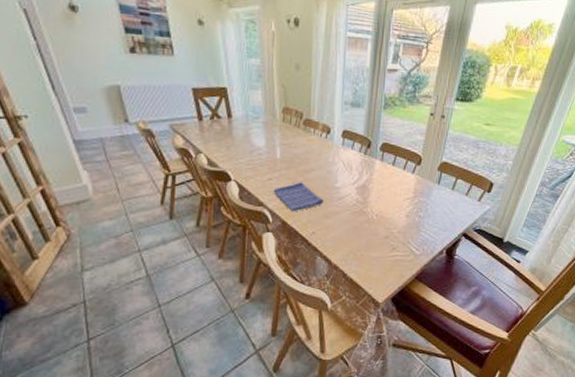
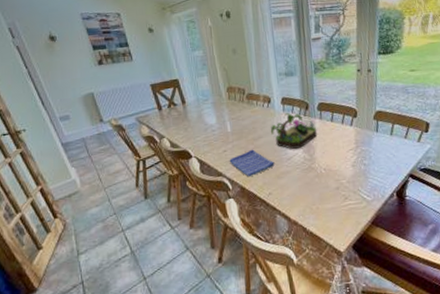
plant: none [324,147,376,189] -> present [270,112,318,149]

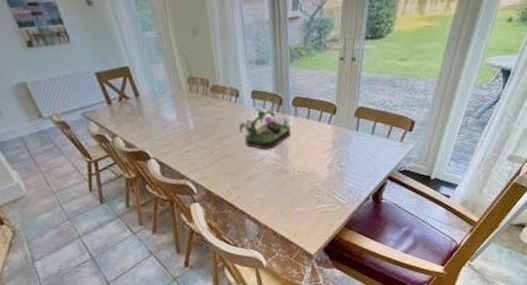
dish towel: present [229,149,275,176] -> none [193,150,244,179]

